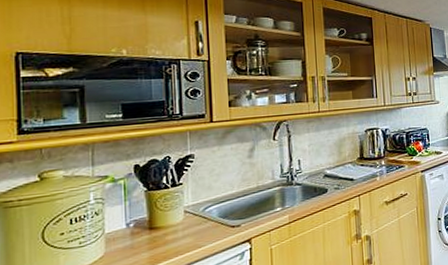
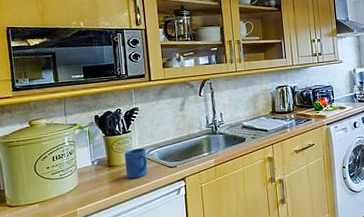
mug: none [172,204,203,244] -> present [124,148,148,179]

